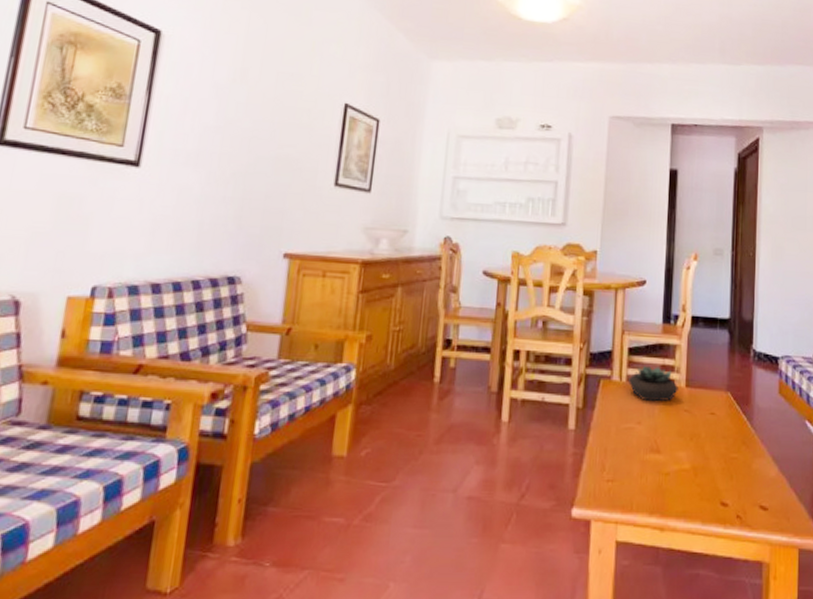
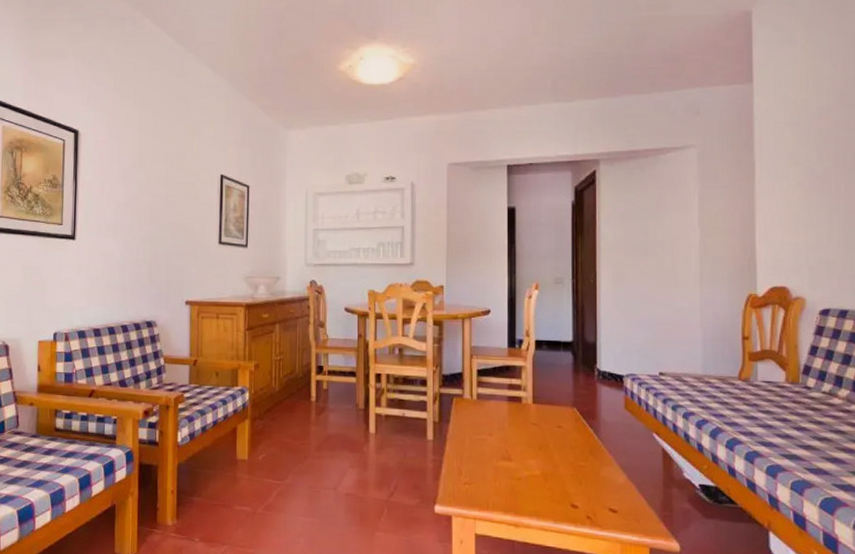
succulent plant: present [627,366,678,402] -> none [478,385,526,417]

